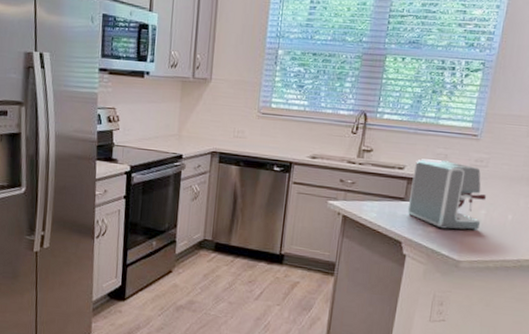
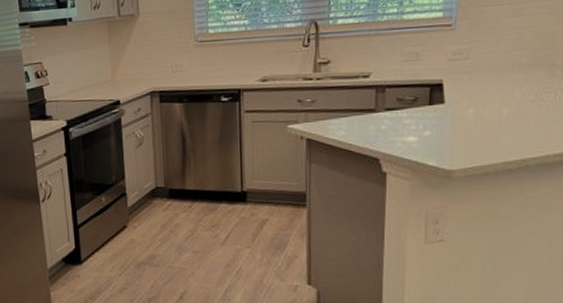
coffee maker: present [407,159,487,230] -> none [380,59,473,137]

